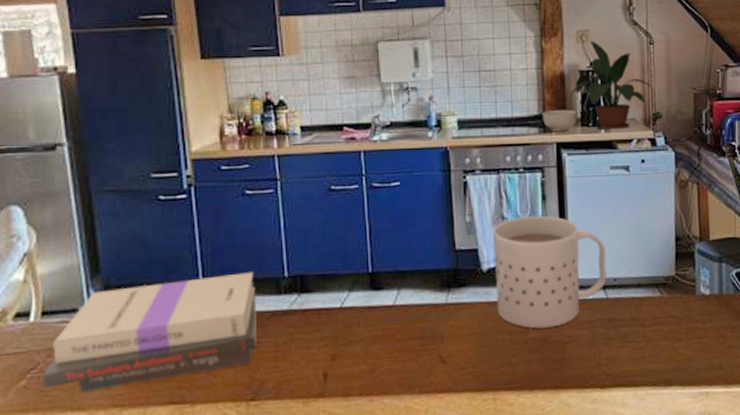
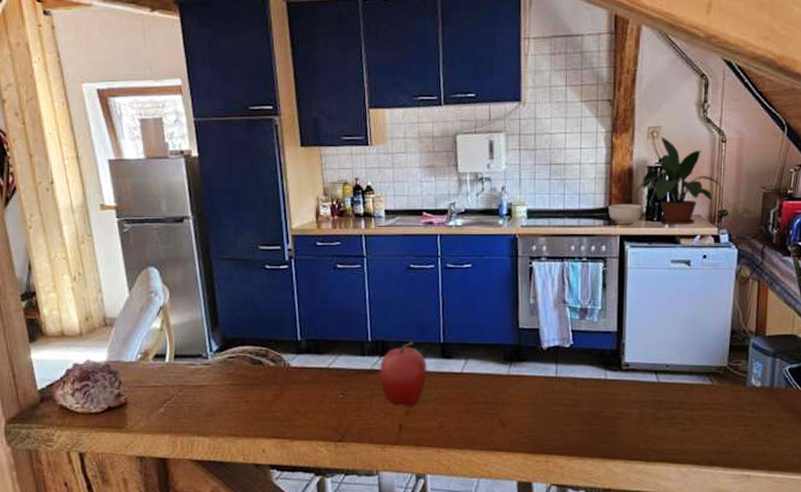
books: present [42,272,258,393] -> none [175,335,345,422]
fruit: none [298,273,355,351] -> present [379,341,427,407]
mug: present [493,215,607,329] -> none [553,302,660,404]

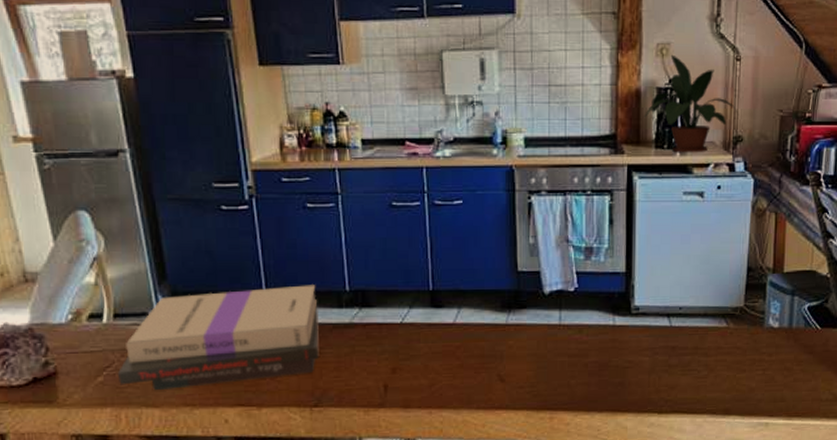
books: none [175,335,345,422] -> present [117,285,320,391]
fruit: present [379,341,427,407] -> none [359,290,415,364]
bowl: present [608,203,643,225] -> none [614,129,652,153]

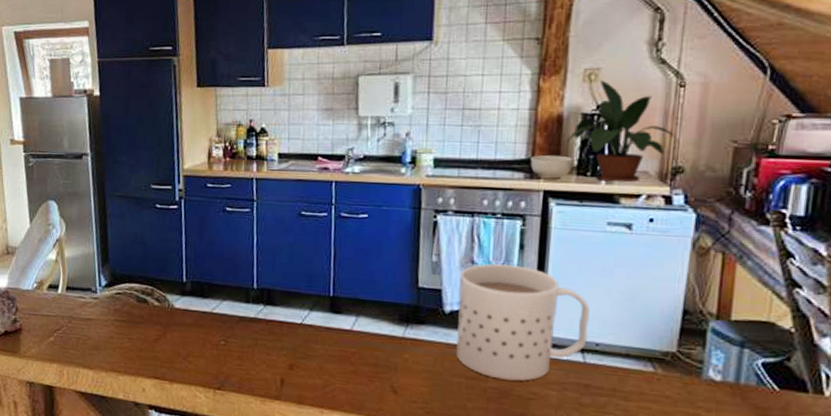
books: present [117,285,320,391] -> none [64,277,229,359]
mug: none [556,240,672,353] -> present [456,263,590,381]
bowl: none [614,129,652,153] -> present [530,154,574,179]

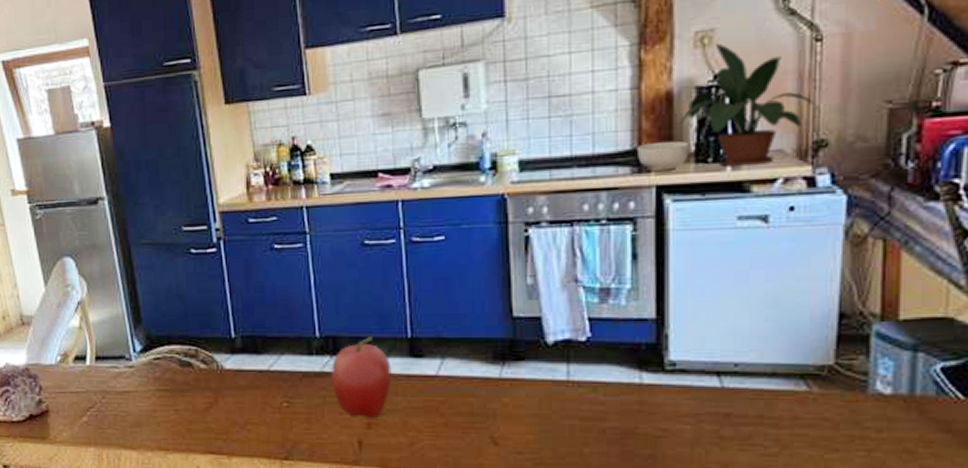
fruit: none [262,292,314,362] -> present [330,337,392,419]
mug: present [456,263,590,381] -> none [562,279,723,417]

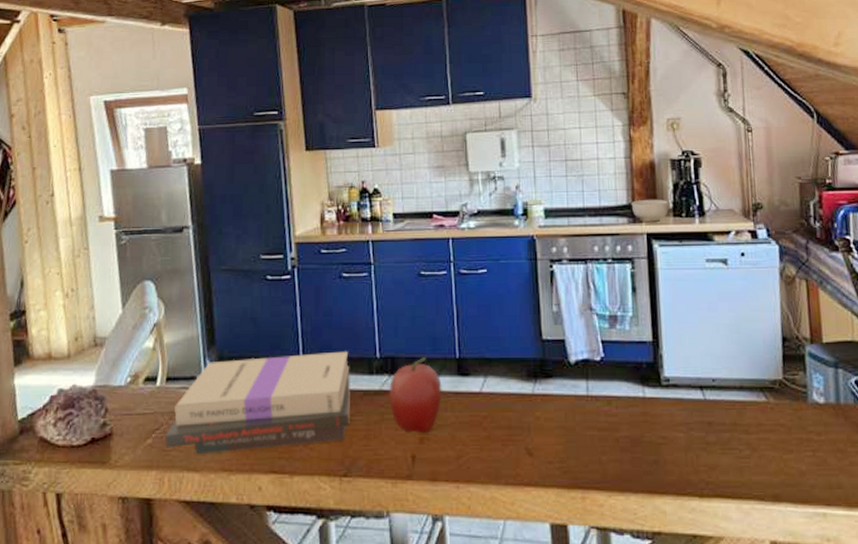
books: none [99,330,289,434] -> present [164,351,351,455]
potted plant: present [678,43,822,167] -> none [659,128,756,221]

